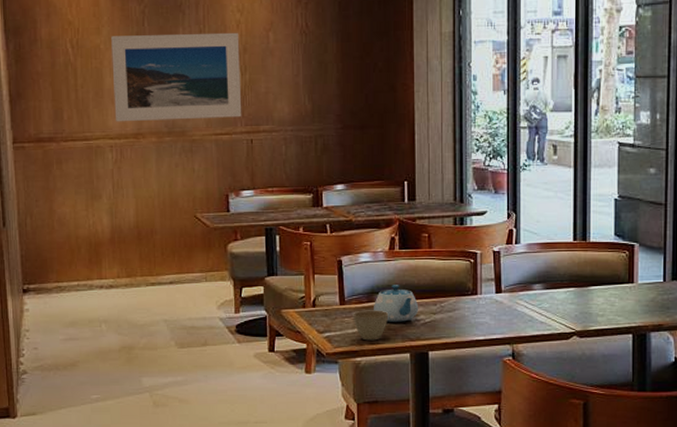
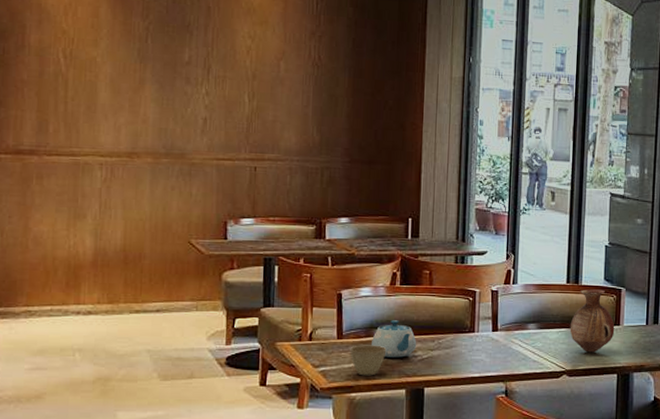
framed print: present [111,32,242,122] -> none [107,50,249,144]
vase: none [578,246,628,312] -> present [570,289,615,353]

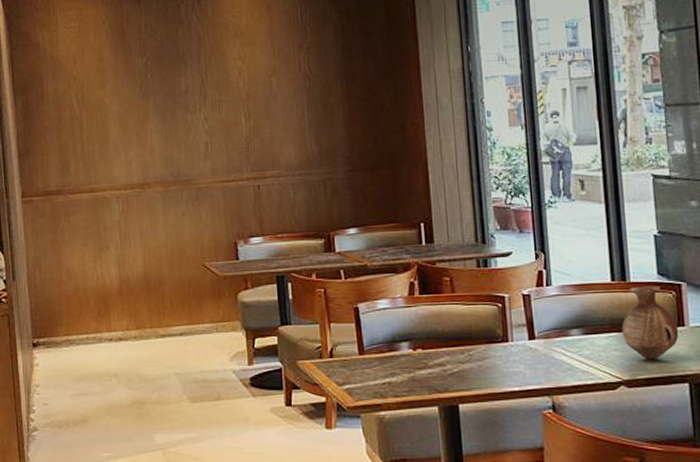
cup: present [350,345,387,376] -> none [373,360,413,393]
teapot: present [372,320,417,358] -> none [395,332,445,373]

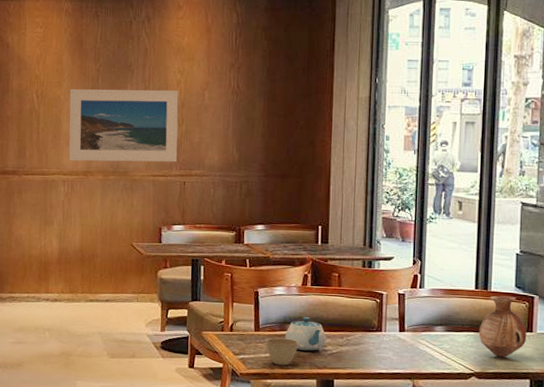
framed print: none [115,79,248,173] -> present [68,89,179,162]
cup: none [373,360,413,393] -> present [266,337,299,366]
teapot: none [395,332,445,373] -> present [285,317,327,351]

